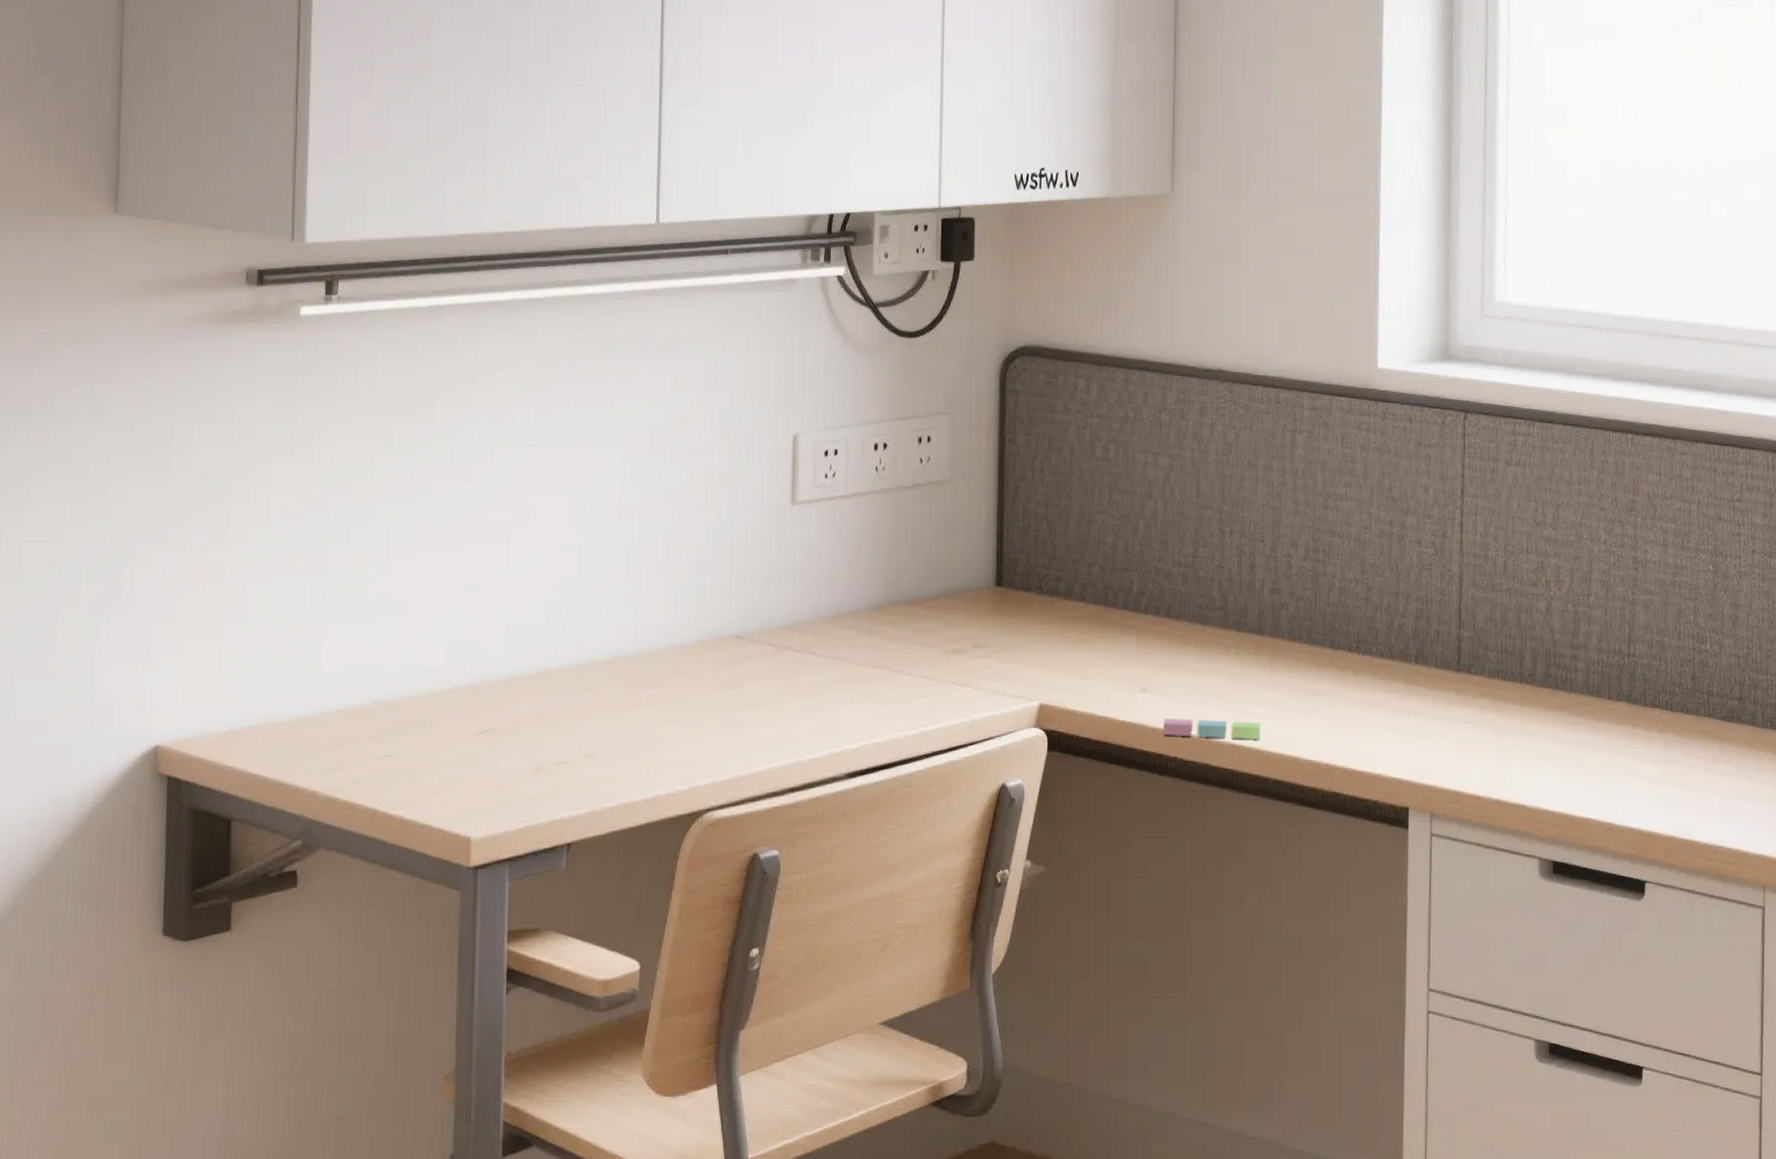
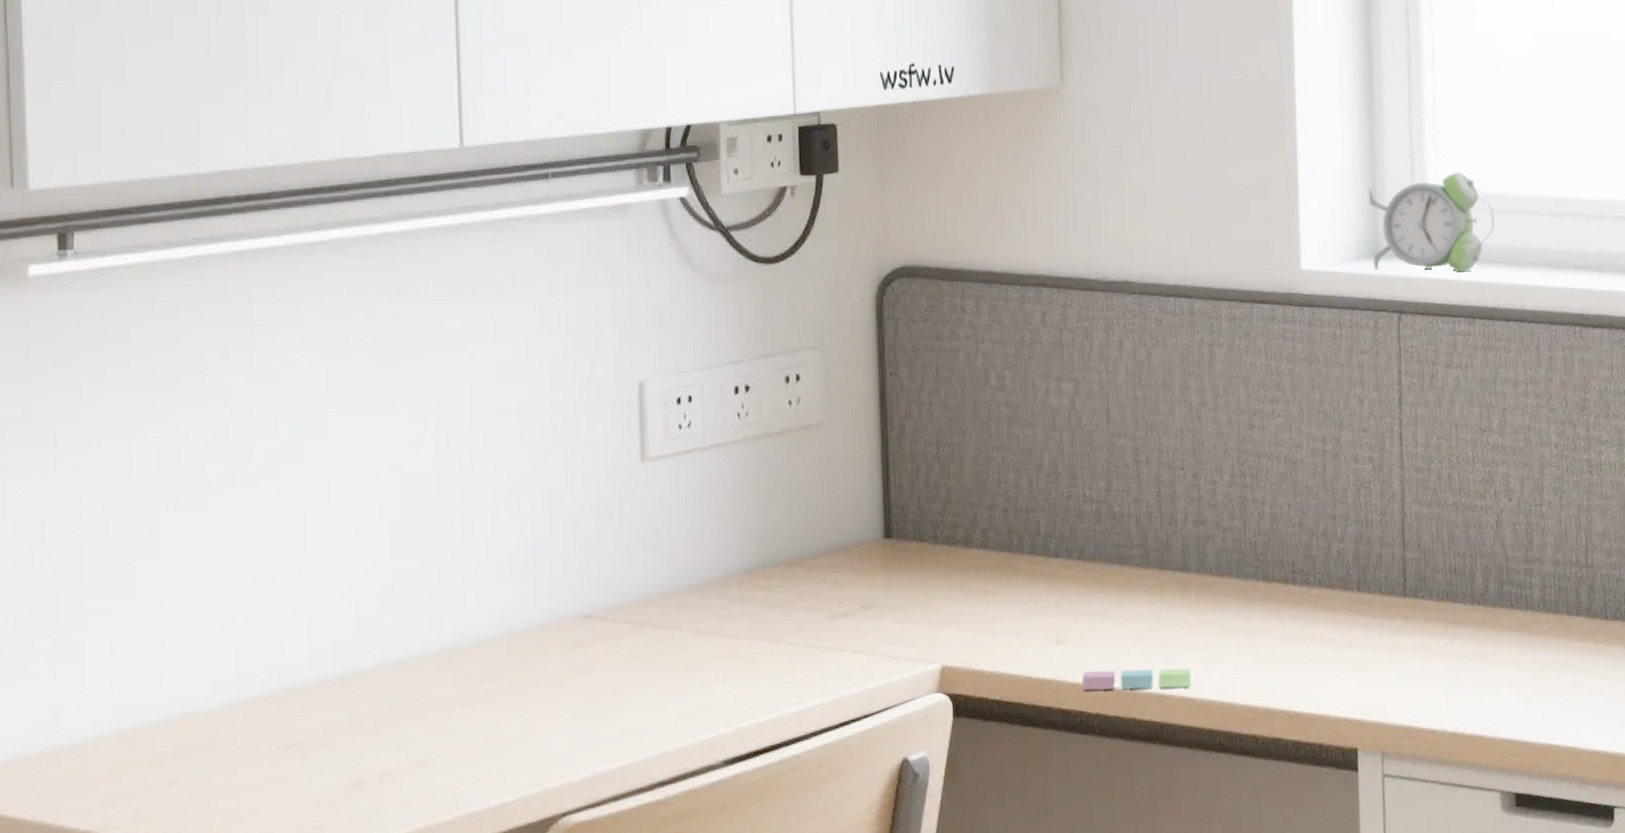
alarm clock: none [1441,287,1557,378] -> present [1368,173,1495,272]

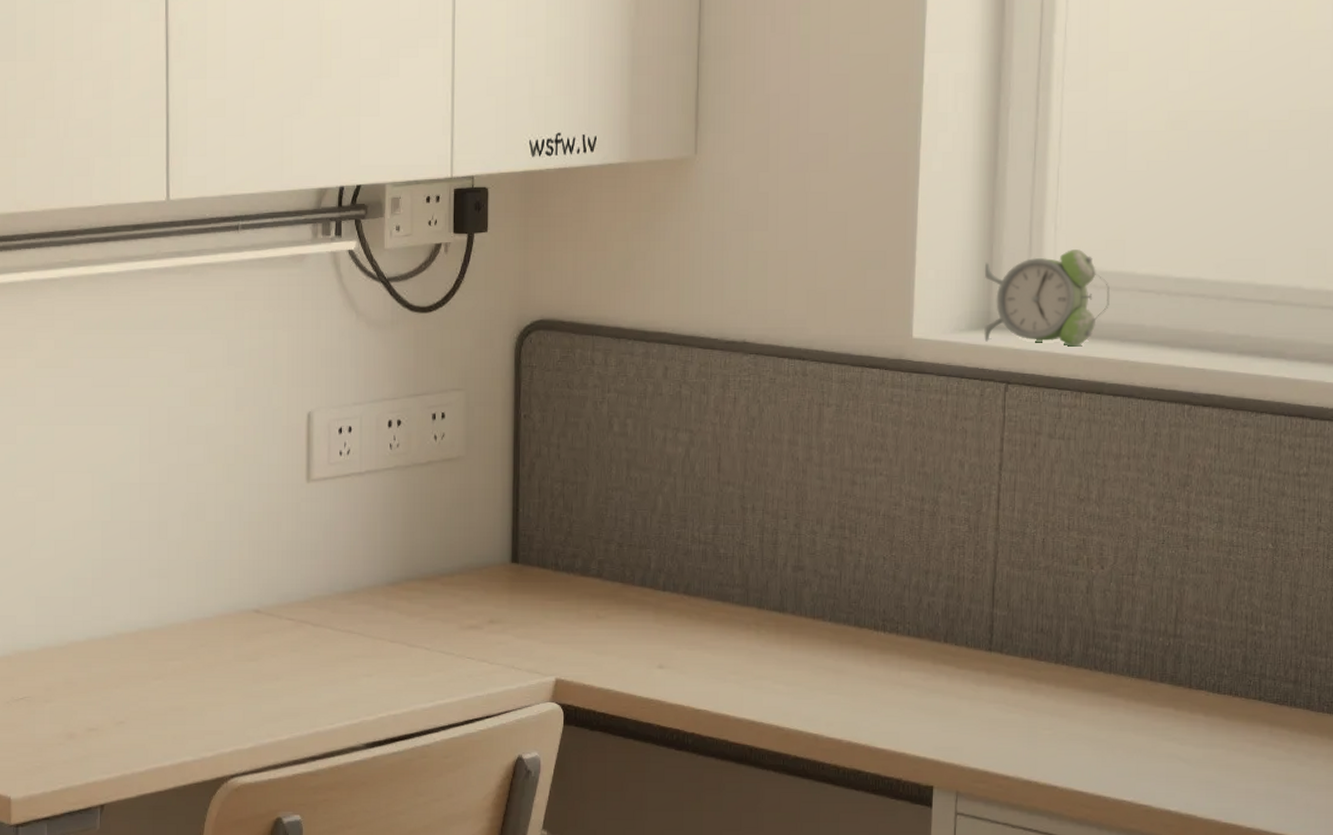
sticky notes: present [1082,667,1191,691] -> none [680,695,781,716]

